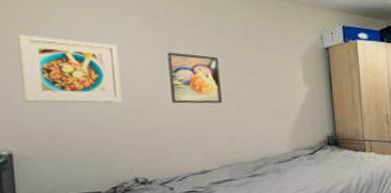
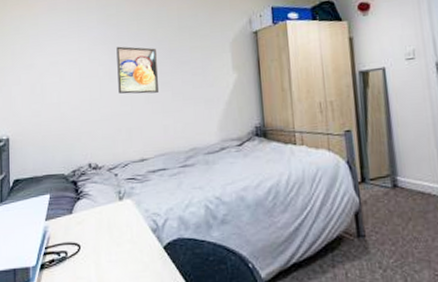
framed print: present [17,35,122,103] -> none [16,39,82,96]

